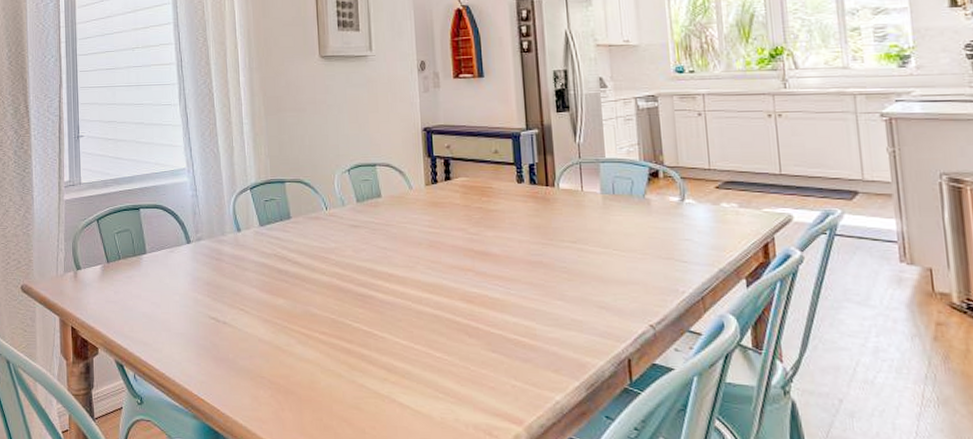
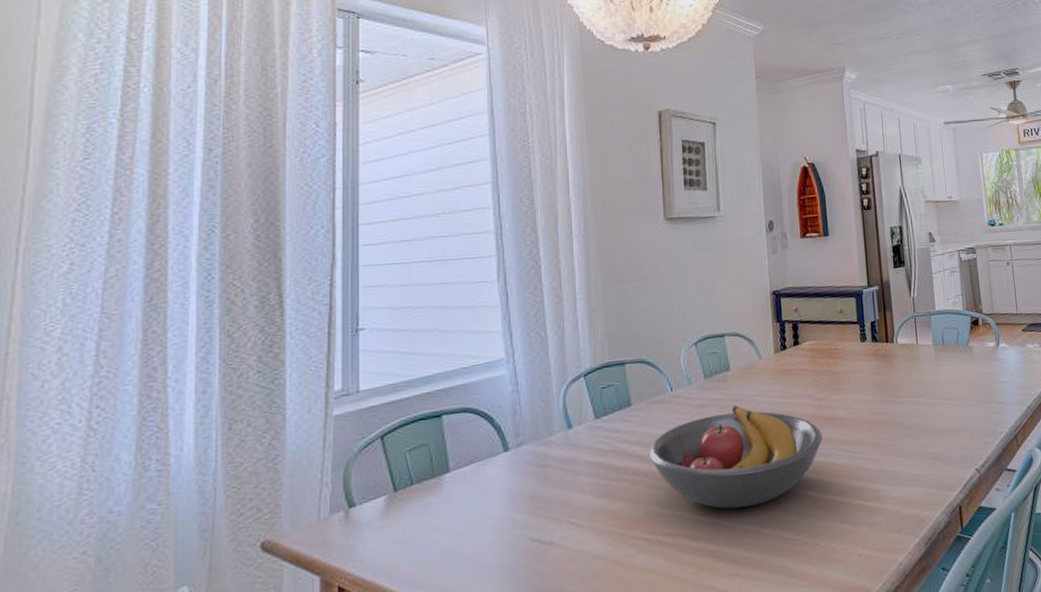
fruit bowl: none [306,230,474,322] -> present [648,405,822,509]

